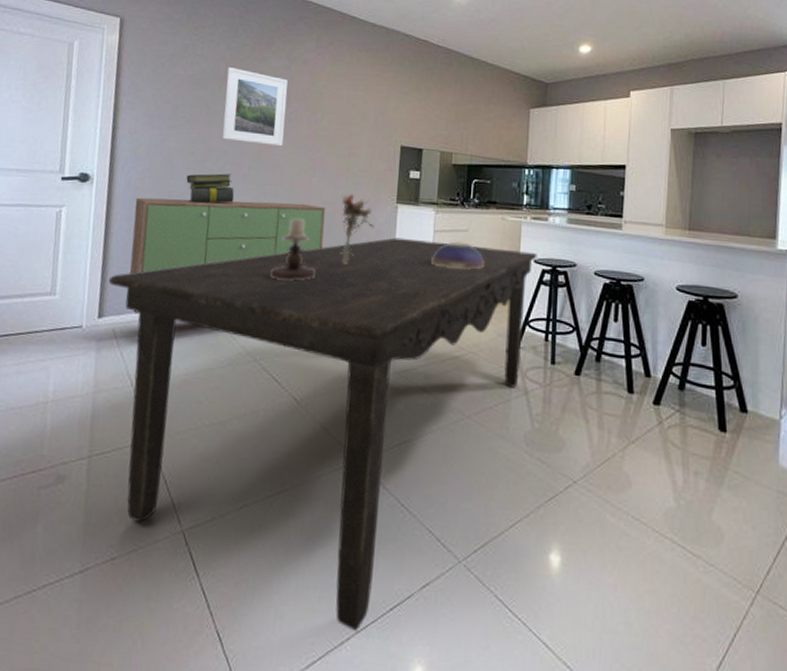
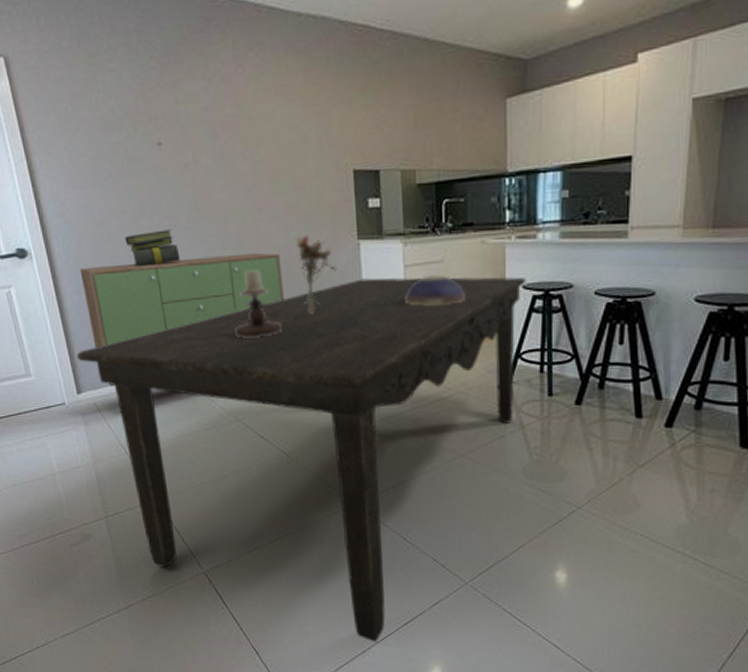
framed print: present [222,67,288,147] -> none [138,100,220,191]

